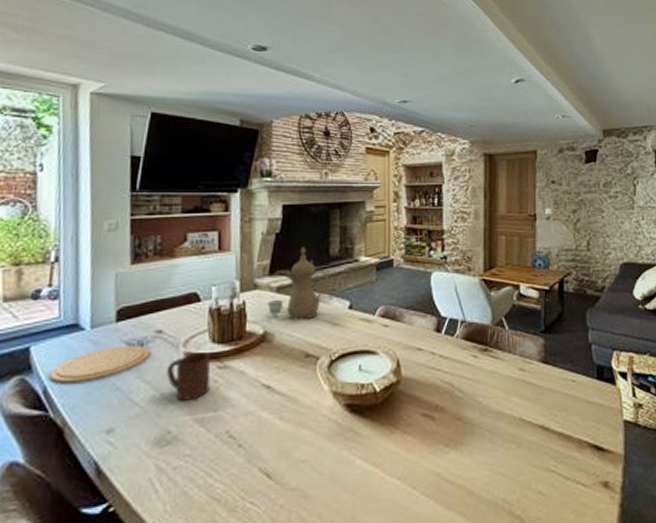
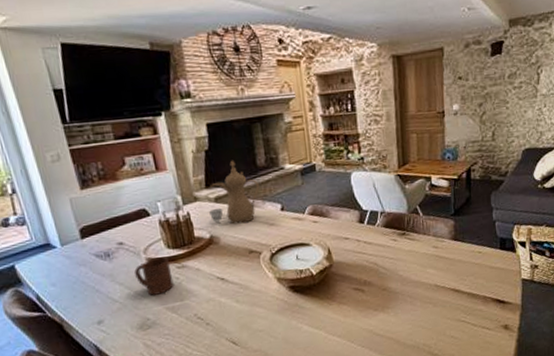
plate: present [49,345,150,384] -> none [37,256,117,291]

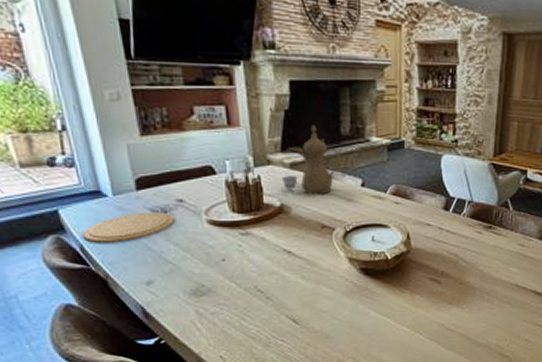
plate: none [37,256,117,291] -> present [83,212,174,243]
cup: present [134,257,174,296] -> none [193,221,235,261]

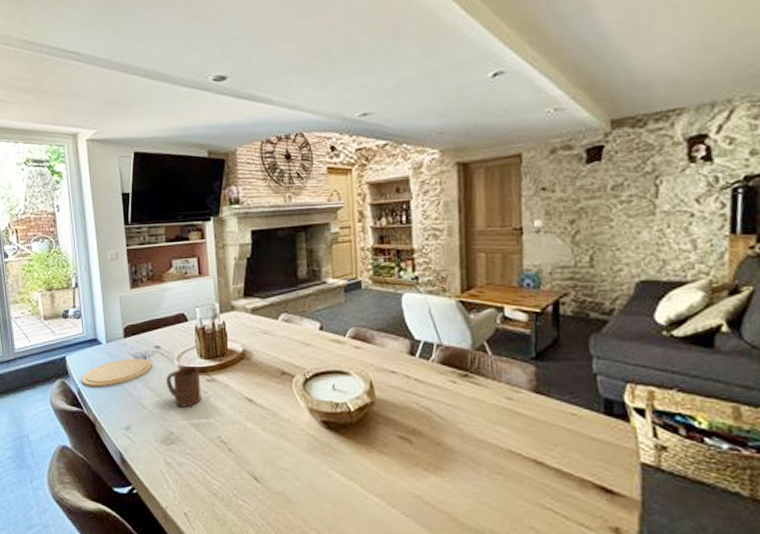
cup: none [193,221,235,261] -> present [166,367,202,407]
teapot: present [283,124,340,195] -> none [245,269,298,340]

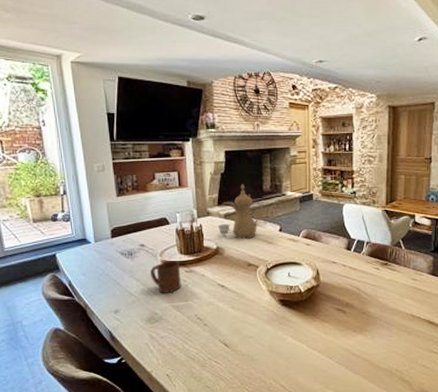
plate: present [81,358,152,387] -> none [72,255,137,279]
teapot: none [245,269,298,340] -> present [219,183,263,239]

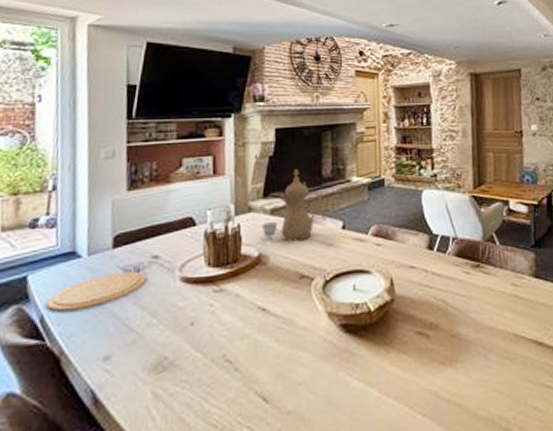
plate: none [72,255,137,279] -> present [46,271,146,312]
cup: present [150,261,181,293] -> none [163,276,207,326]

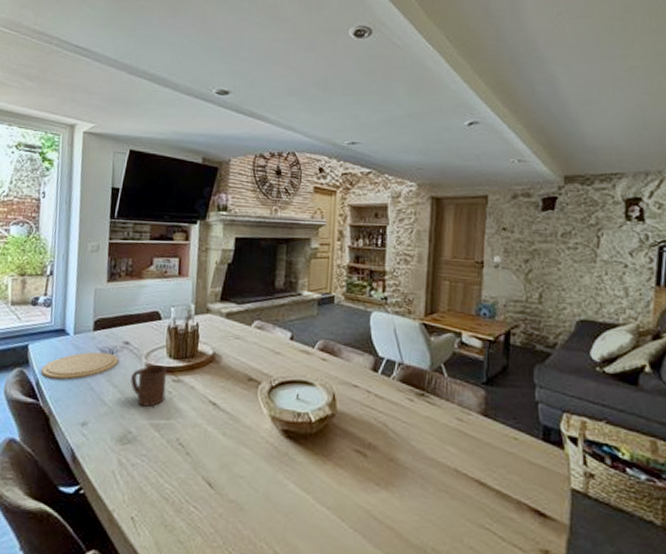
cup: none [163,276,207,326] -> present [131,365,167,407]
teapot: present [262,168,321,242] -> none [218,277,273,346]

